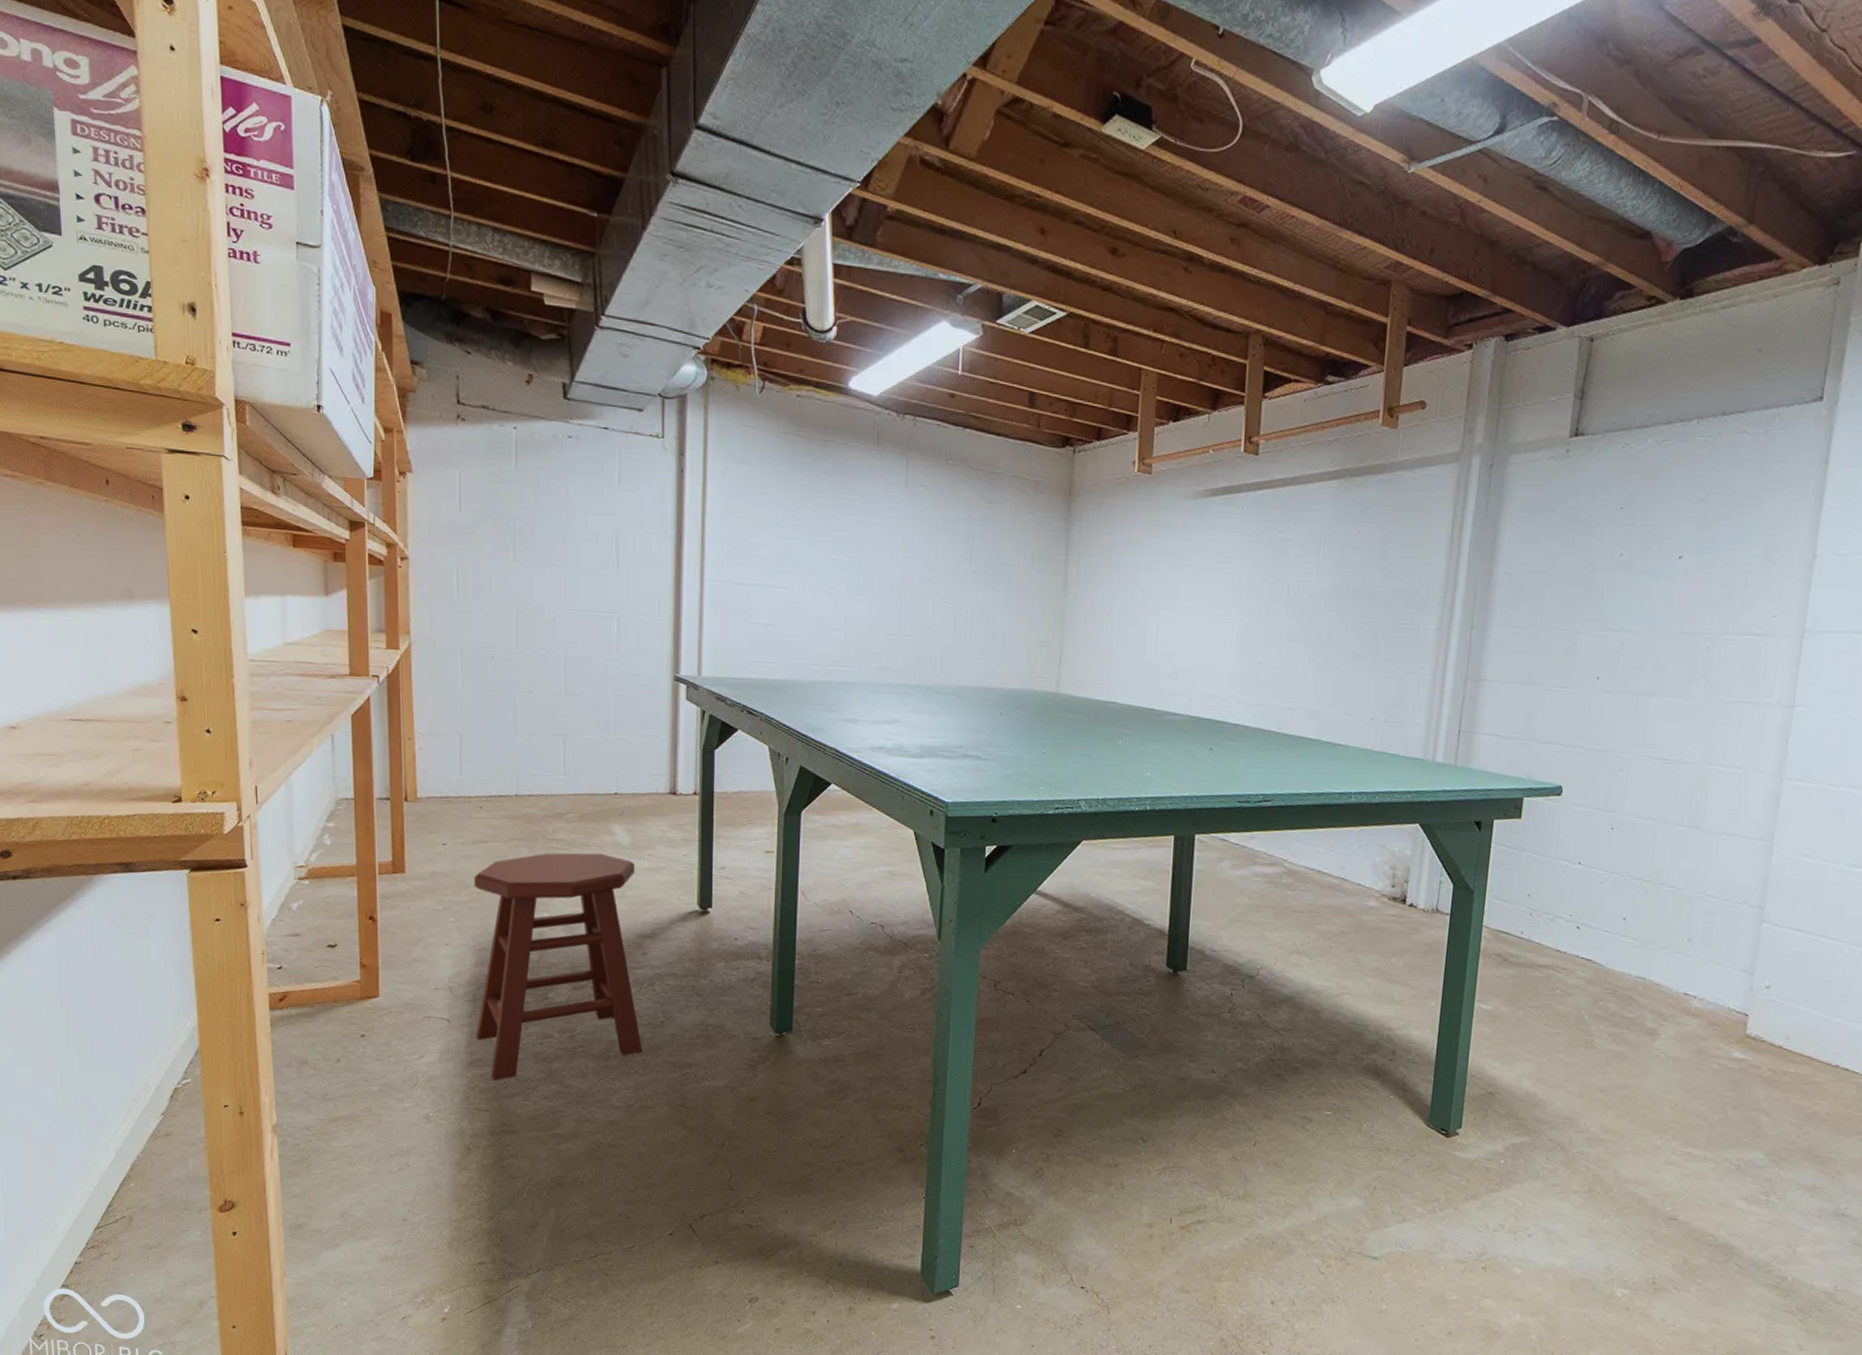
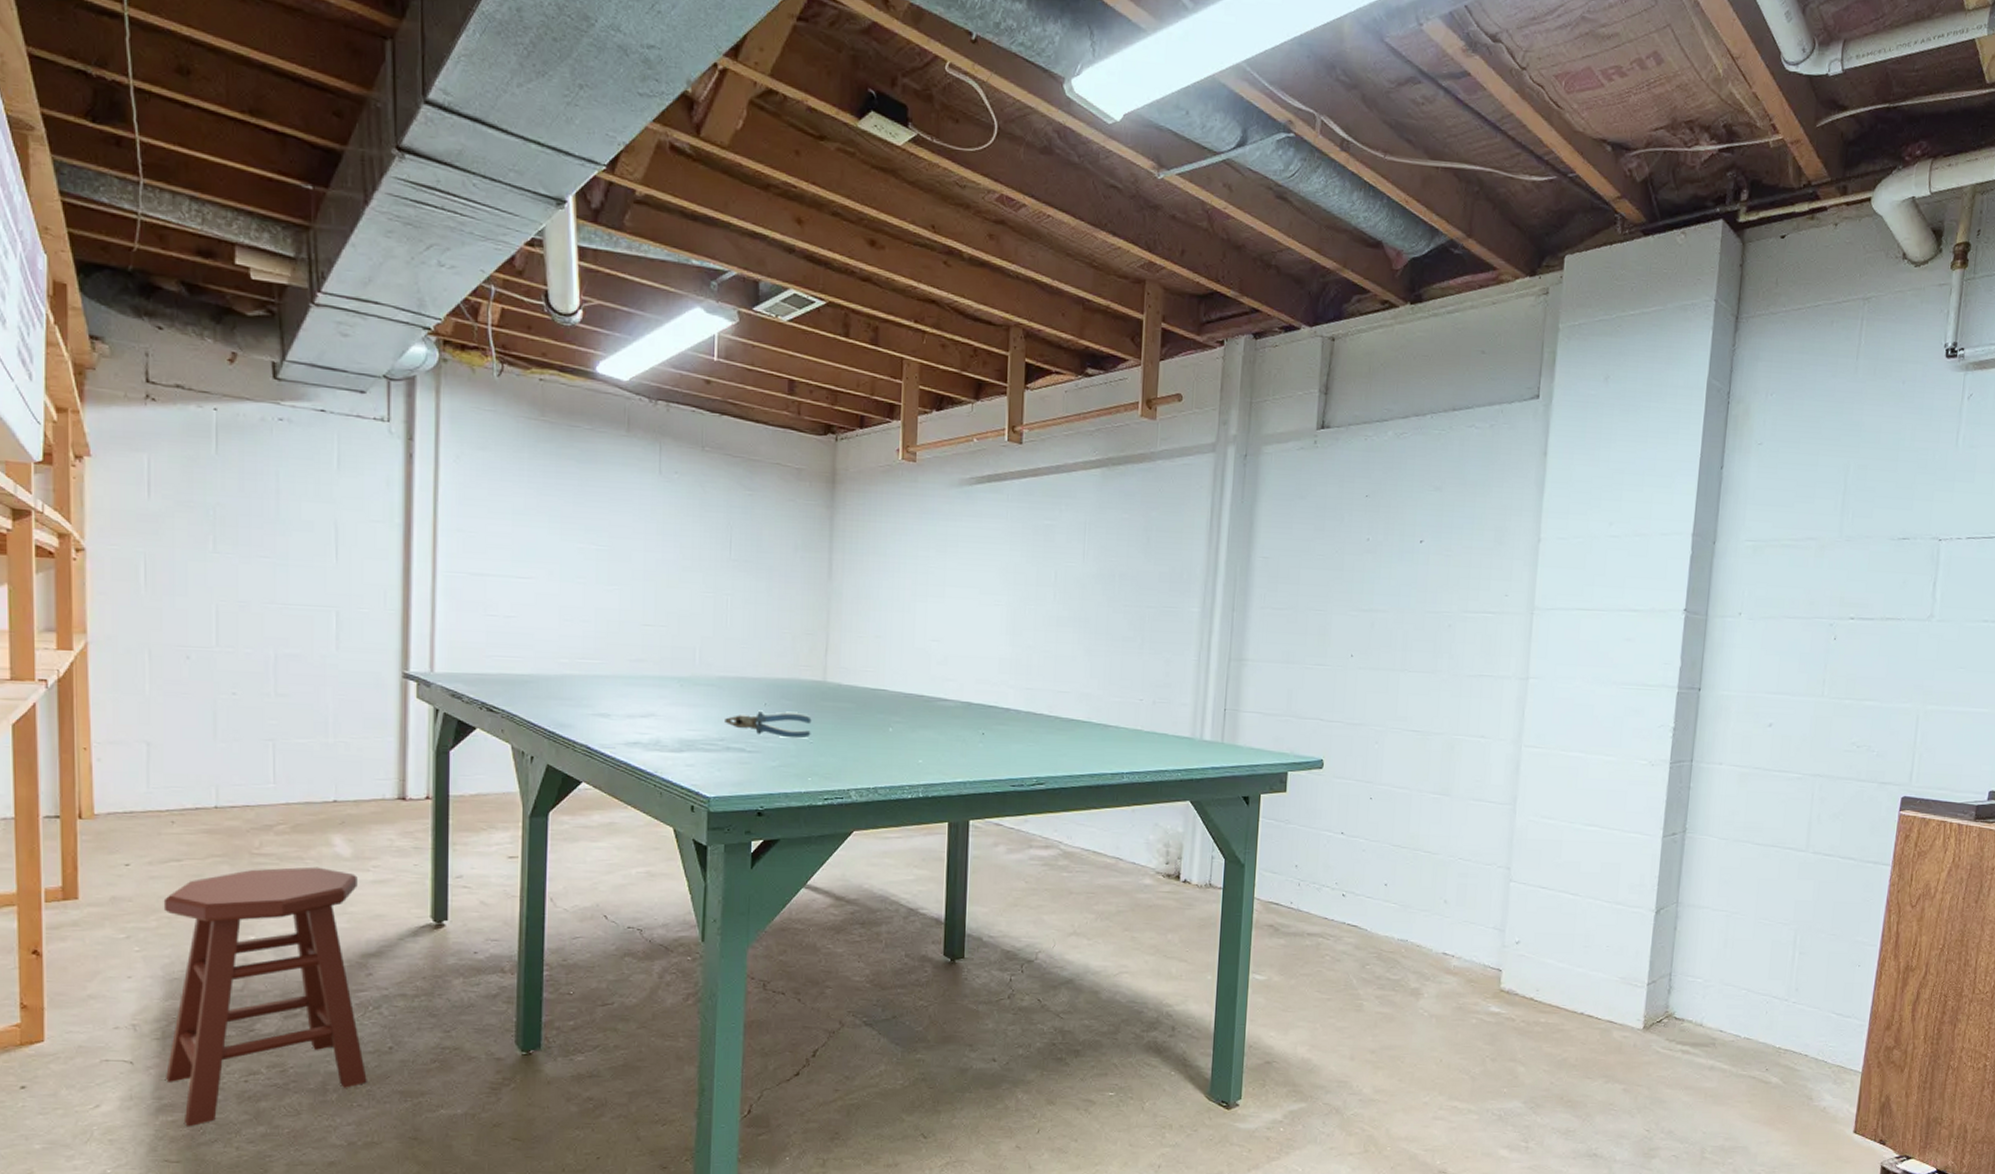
pliers: none [963,721,1045,748] -> present [725,711,812,739]

